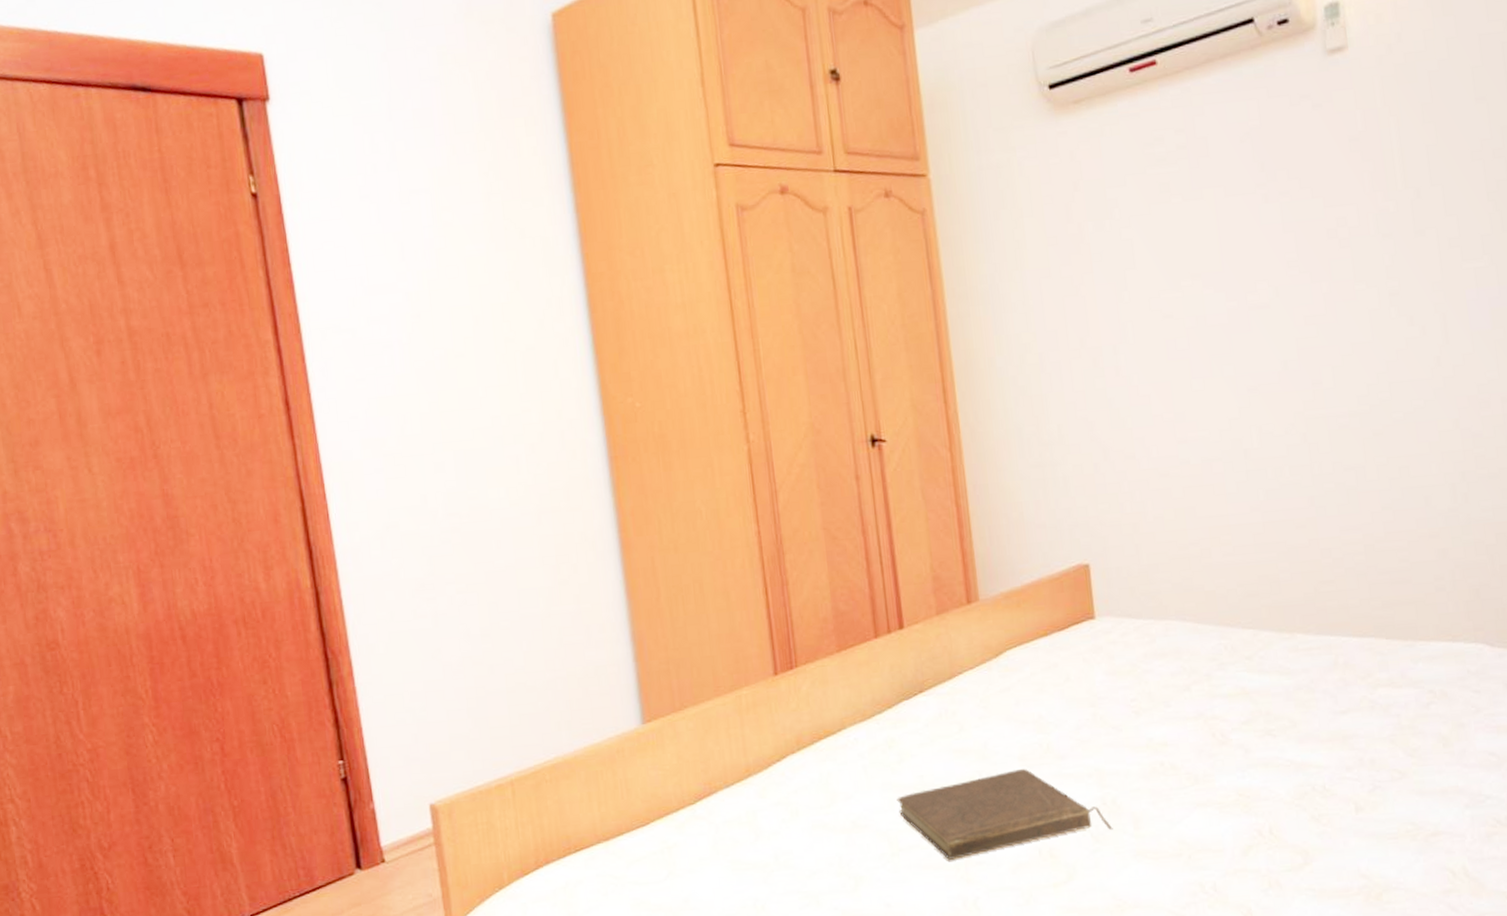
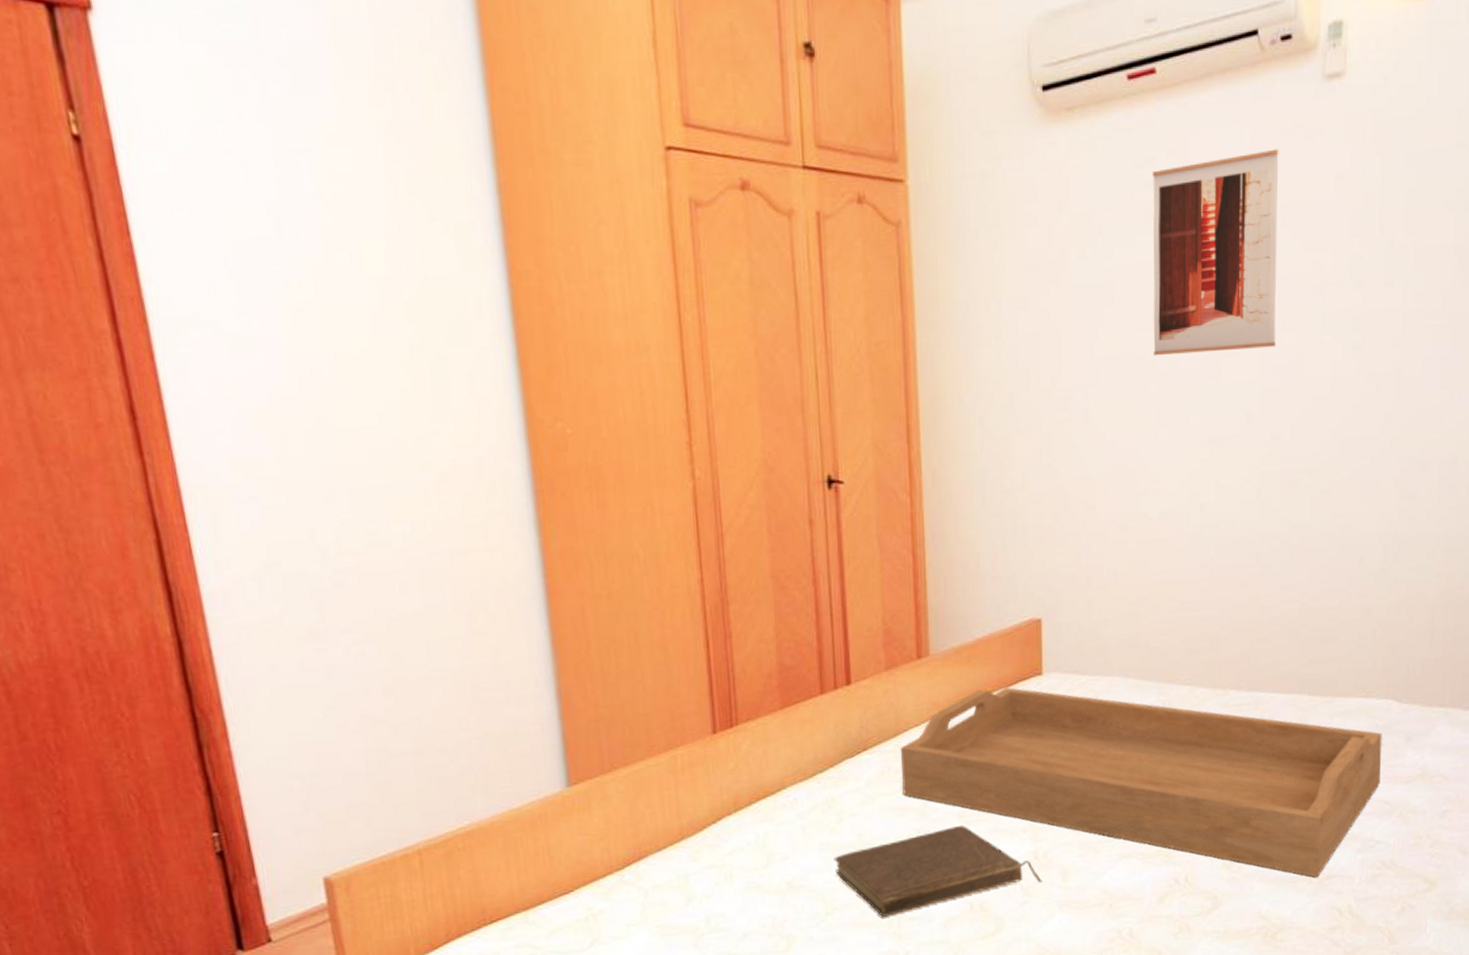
serving tray: none [957,631,1482,834] -> present [901,687,1382,877]
wall art: none [1161,119,1307,313] -> present [1152,149,1279,356]

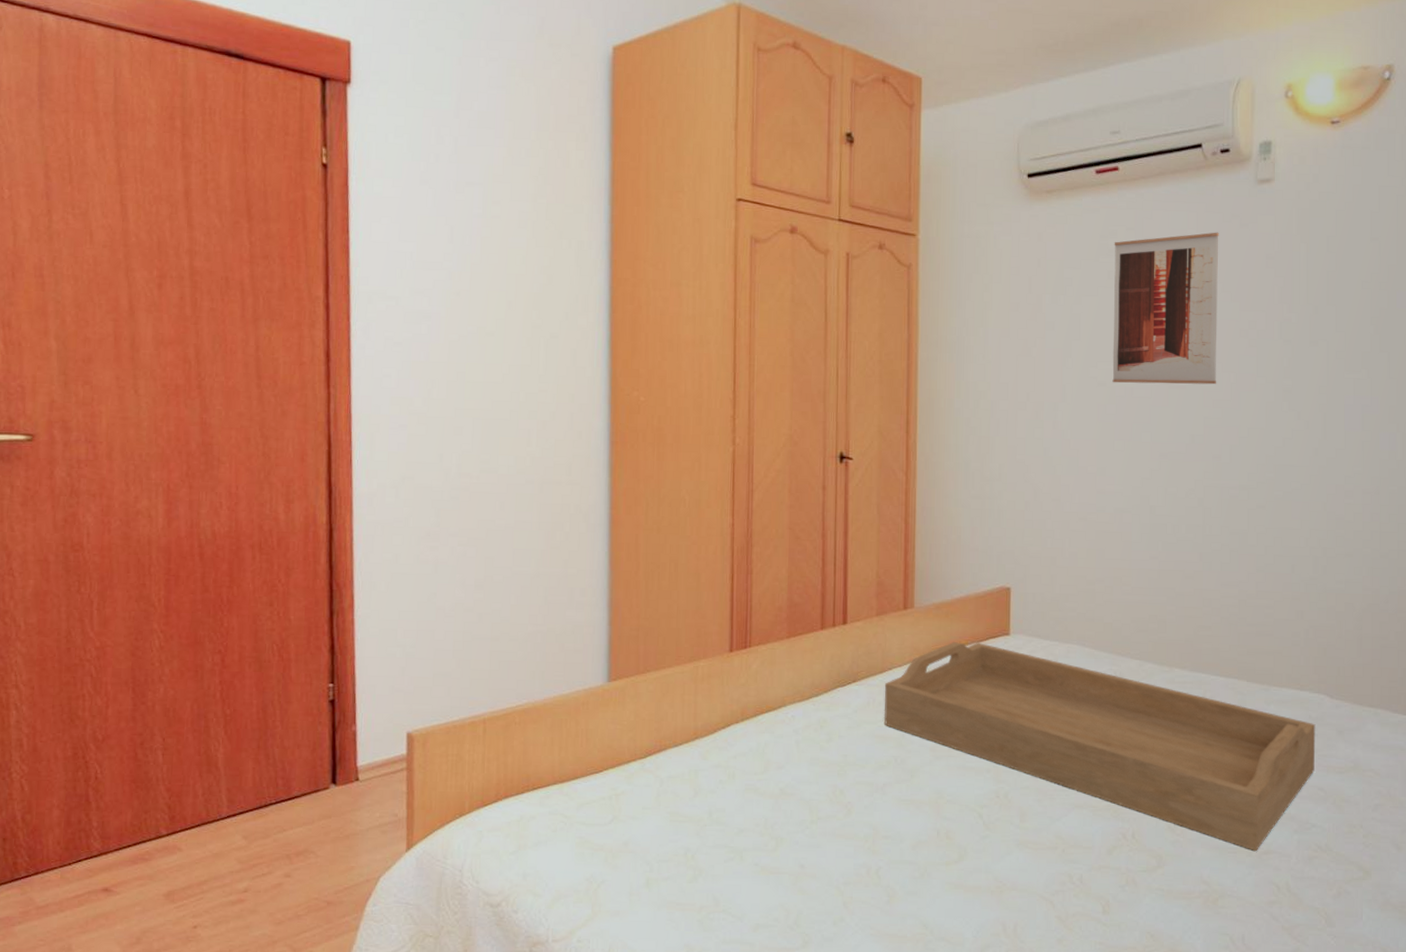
book: present [834,824,1042,917] -> none [821,758,1002,832]

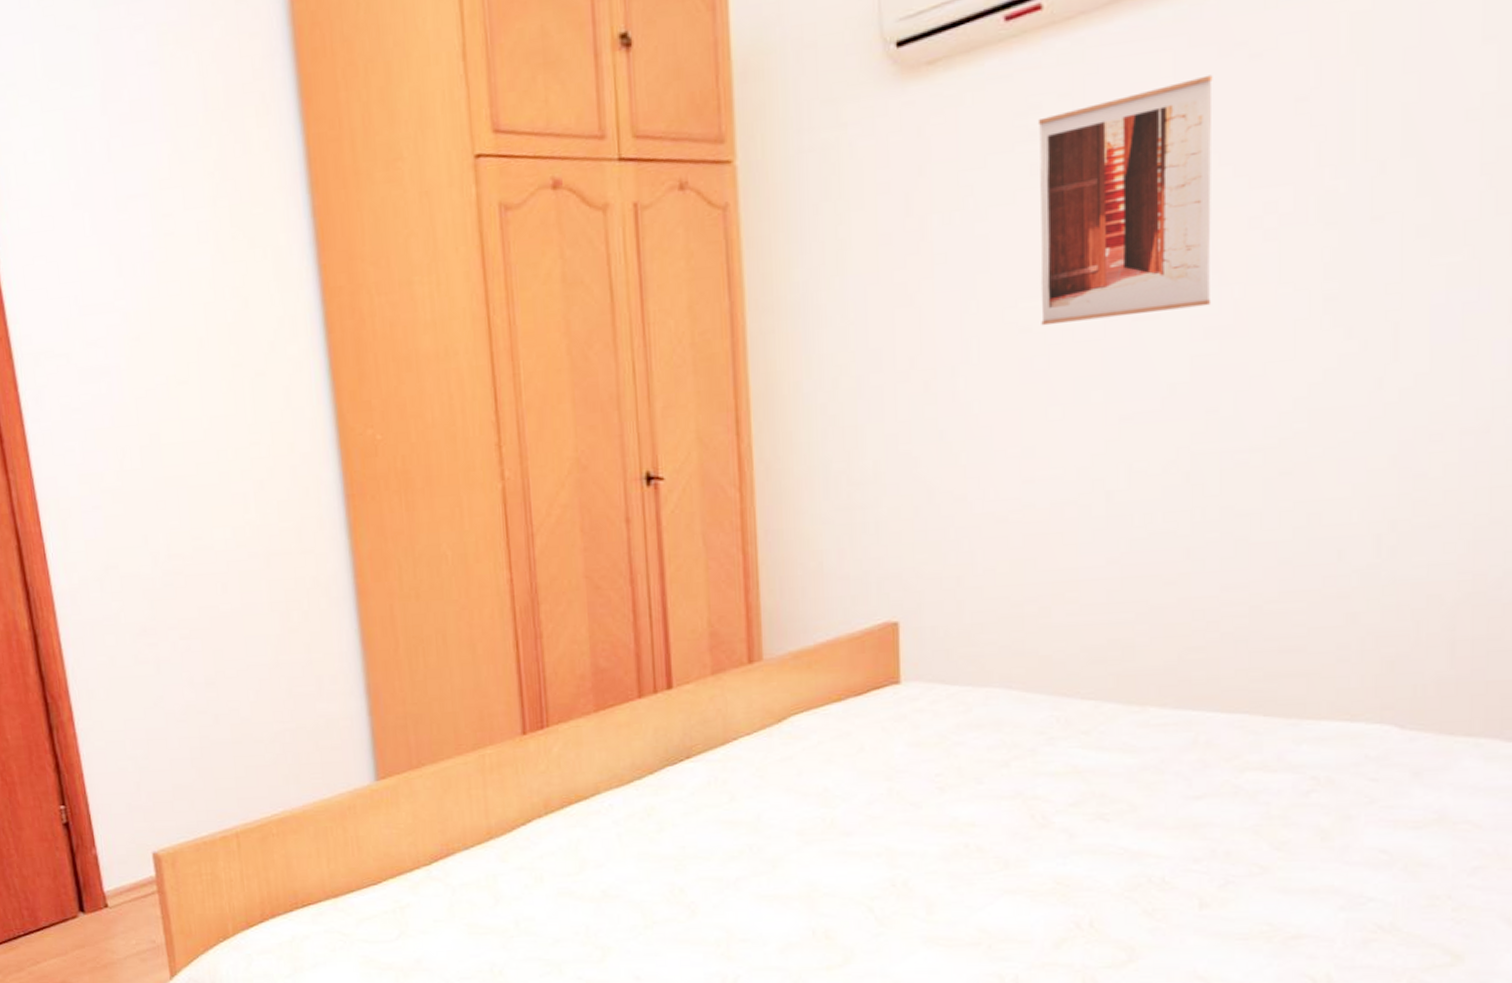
serving tray: present [883,642,1316,851] -> none [730,697,1376,935]

